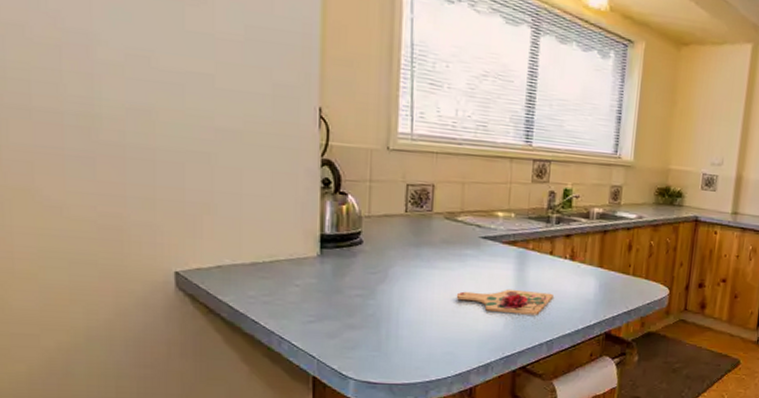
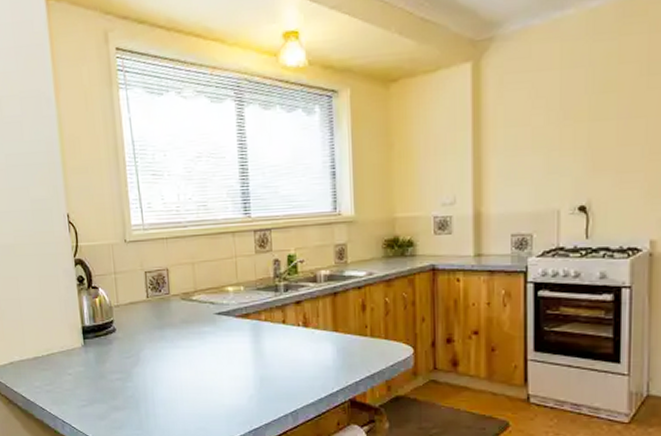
cutting board: present [456,289,553,315] -> none [200,361,292,387]

